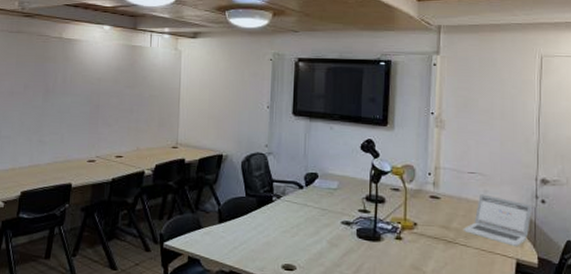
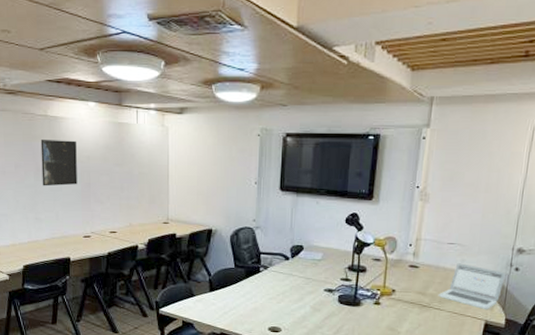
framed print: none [50,61,89,108] -> present [40,140,77,187]

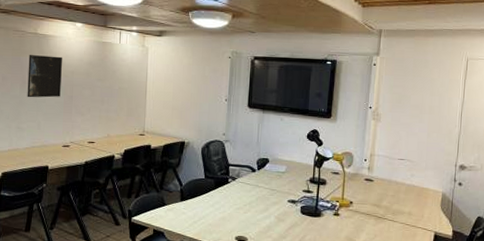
laptop: present [438,263,505,309] -> none [391,177,450,221]

